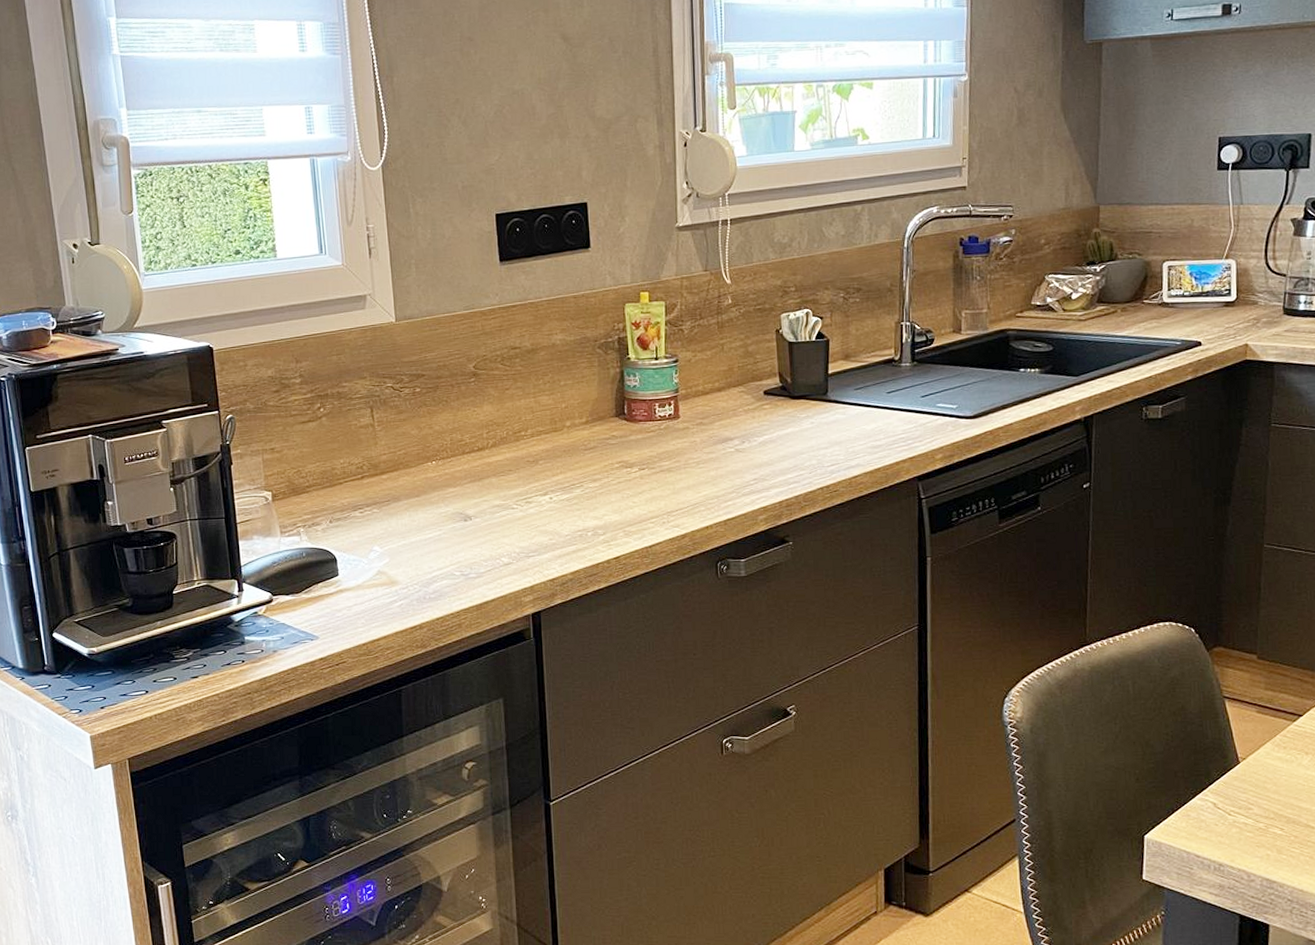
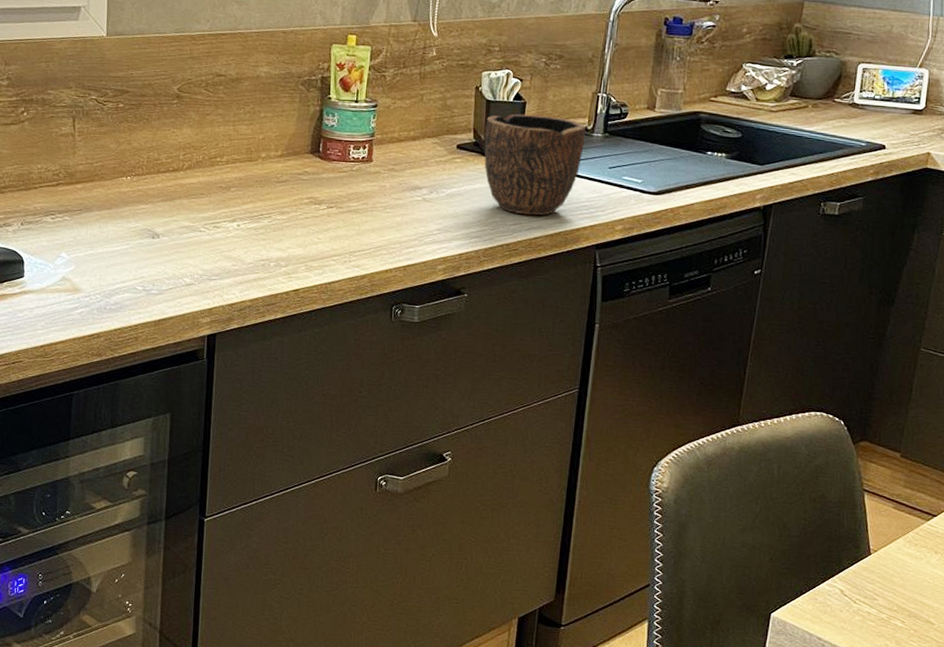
bowl: none [790,351,893,455] -> present [484,114,586,216]

